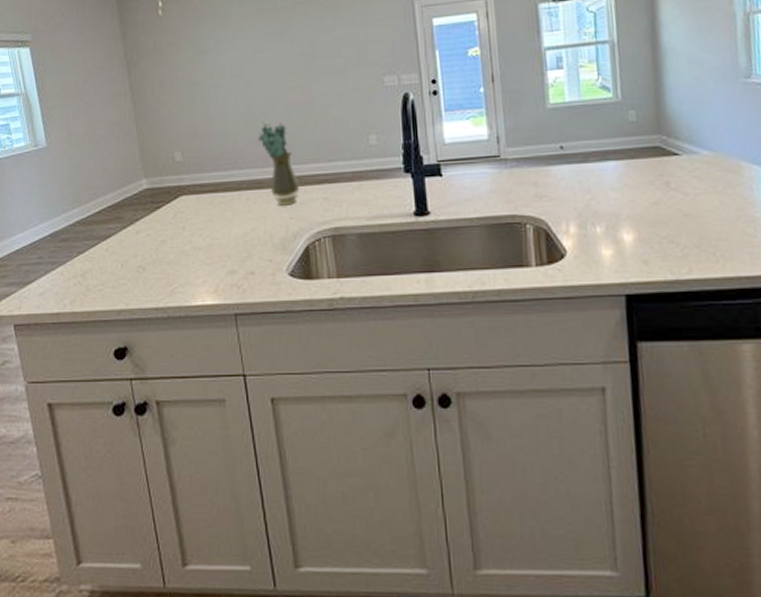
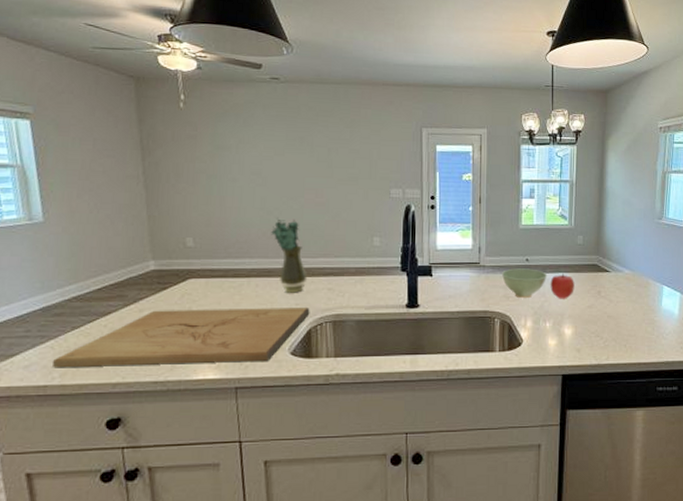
cutting board: none [62,220,306,295] -> present [52,307,310,368]
bowl: none [528,158,592,198] -> present [501,268,548,299]
fruit: none [596,161,631,197] -> present [550,273,574,300]

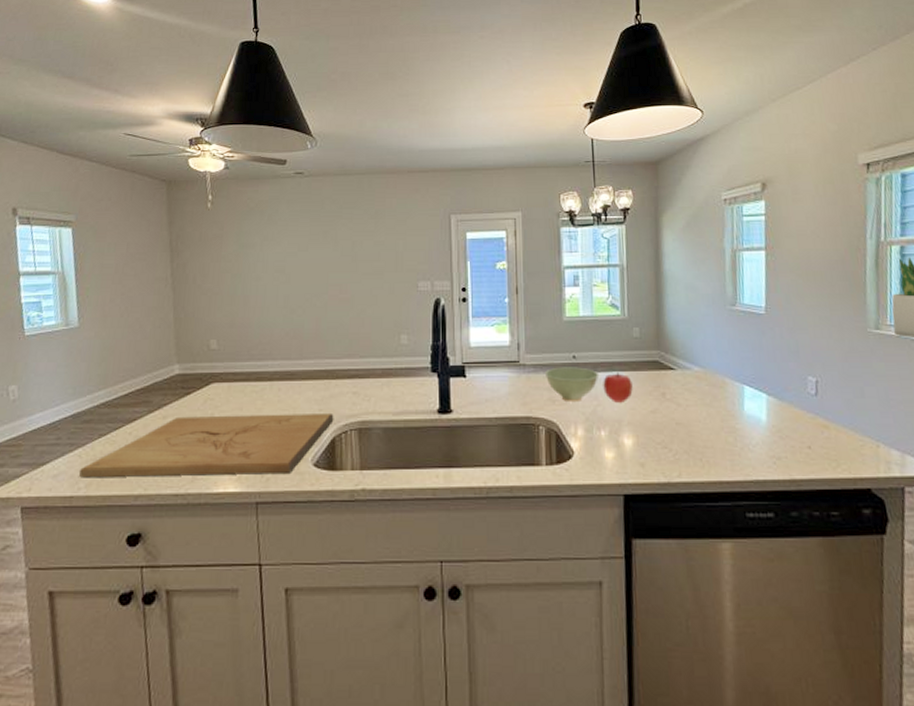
vase: present [271,217,308,293] -> none [294,316,331,398]

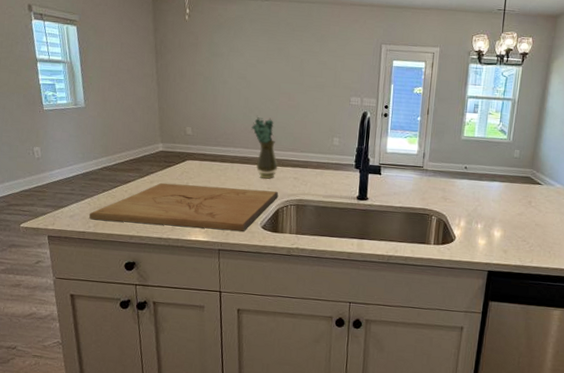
vase: none [294,316,331,398] -> present [251,115,278,179]
bowl: present [544,367,600,403] -> none [441,174,483,202]
fruit: present [603,371,633,404] -> none [484,182,508,206]

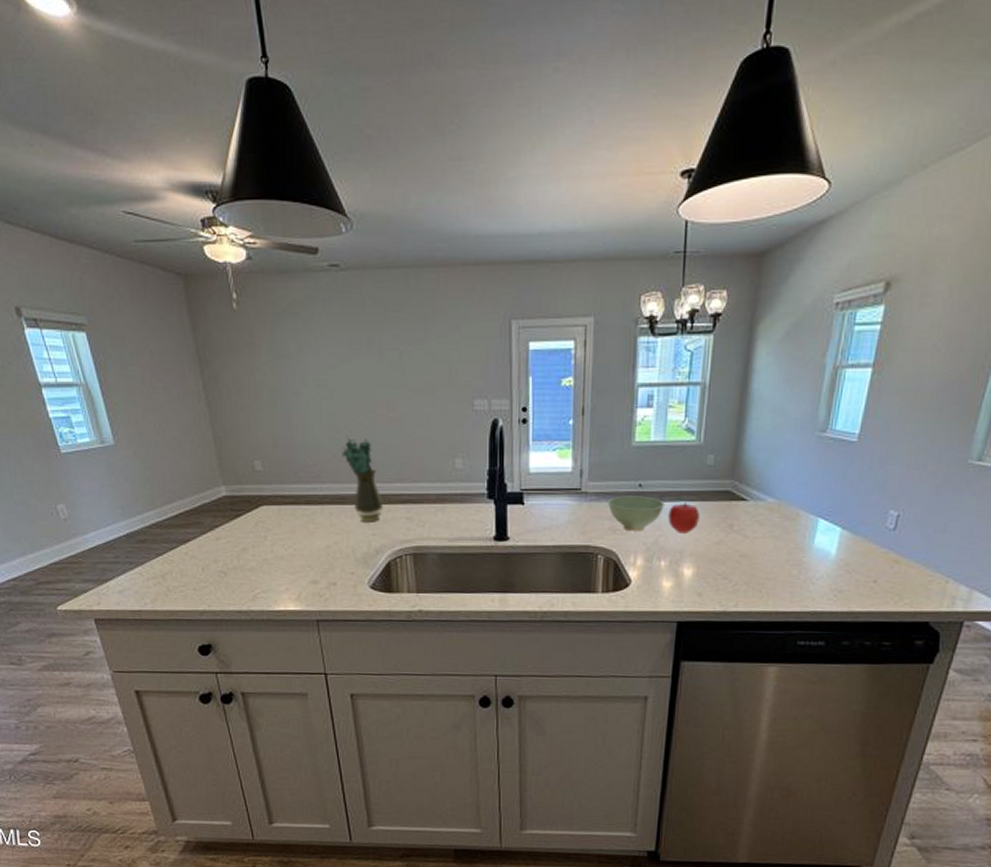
cutting board: present [89,182,279,231] -> none [142,537,388,595]
bowl: none [441,174,483,202] -> present [607,495,666,532]
fruit: none [484,182,508,206] -> present [668,501,700,535]

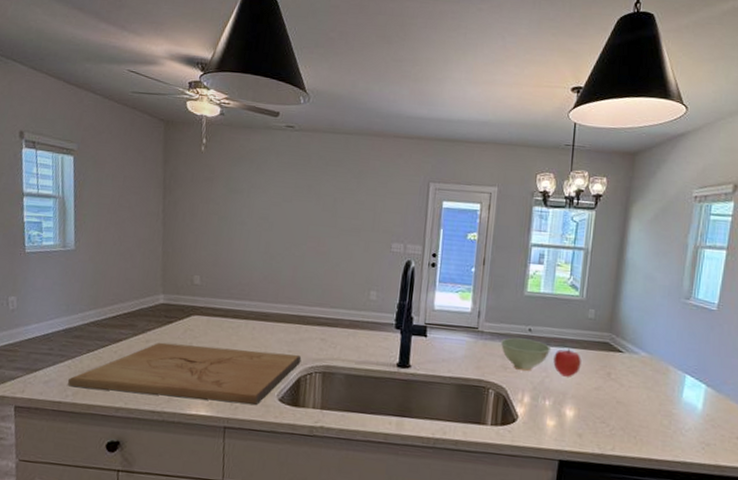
cutting board: none [142,537,388,595] -> present [67,342,302,405]
vase: present [342,436,384,522] -> none [272,262,302,340]

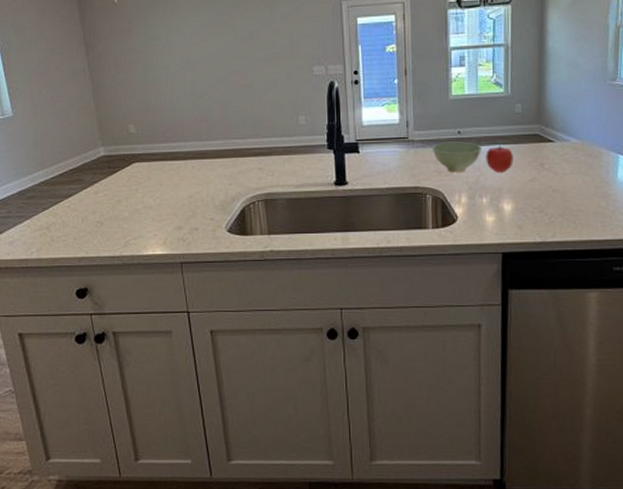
cutting board: present [67,342,302,405] -> none [30,186,243,244]

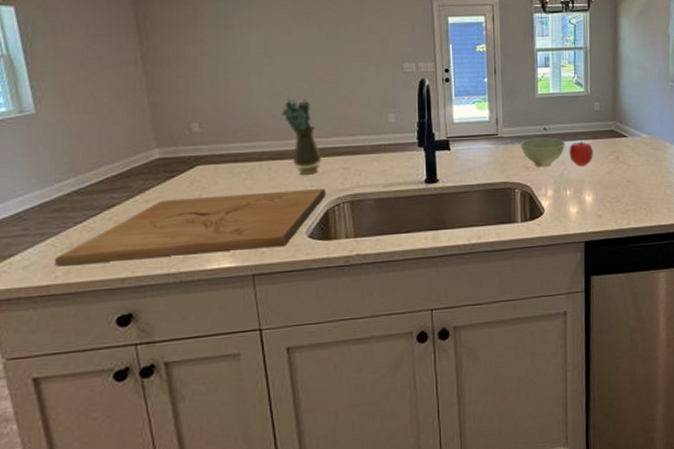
cutting board: none [30,186,243,244] -> present [54,188,326,267]
vase: none [203,101,238,174] -> present [281,97,322,175]

